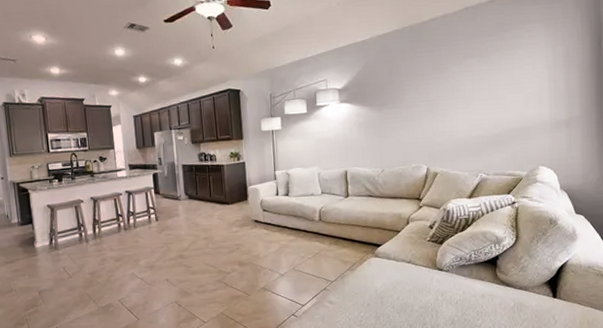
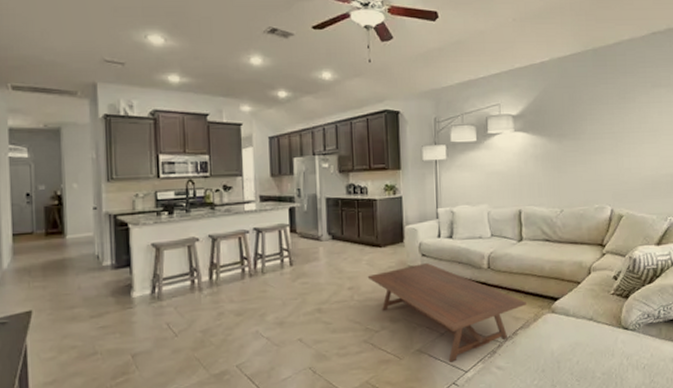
coffee table: none [219,217,353,298] -> present [367,263,526,362]

